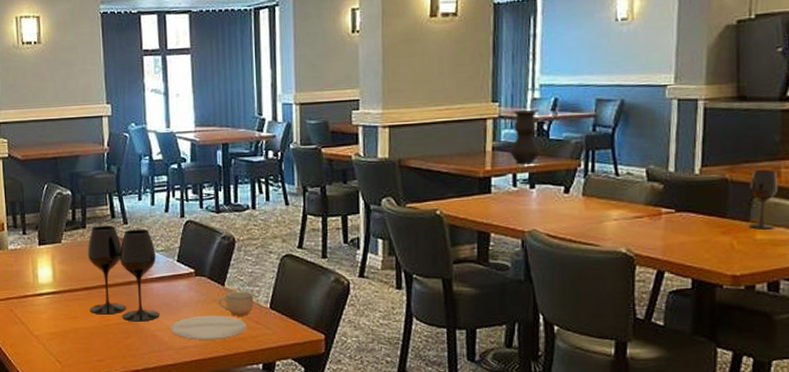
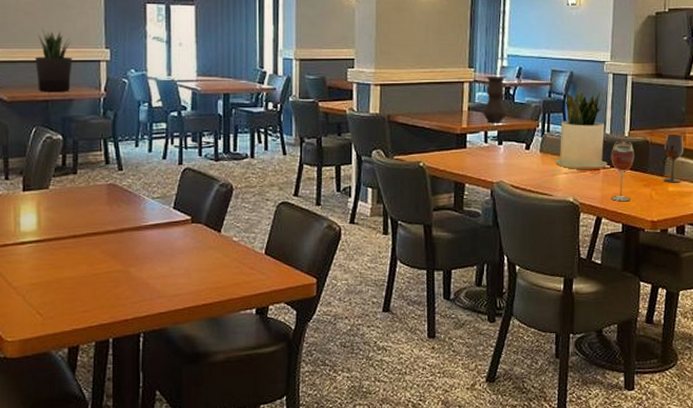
planter: none [44,86,77,150] -> present [35,27,73,92]
wine glass: present [87,225,160,322] -> none [77,171,154,270]
plate: present [171,315,247,340] -> none [164,261,242,288]
cup: present [218,291,254,316] -> none [213,238,249,262]
planter: none [601,122,672,216] -> present [554,91,608,170]
wineglass: none [676,179,709,253] -> present [611,140,635,202]

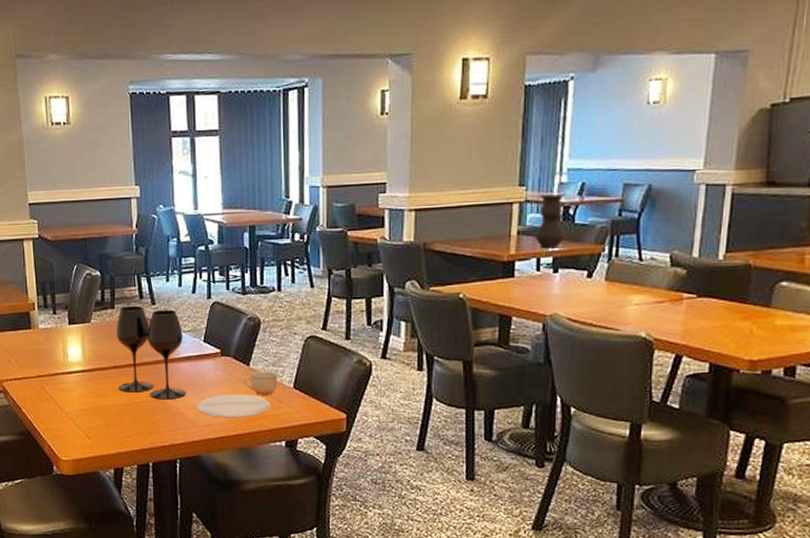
planter: present [35,27,73,92] -> none [73,168,106,231]
wine glass: none [77,171,154,270] -> present [116,305,187,400]
plate: none [164,261,242,288] -> present [197,394,271,418]
cup: none [213,238,249,262] -> present [243,371,278,395]
planter: present [554,91,608,170] -> none [623,207,694,301]
wineglass: present [611,140,635,202] -> none [695,264,731,338]
wine glass: present [664,134,683,183] -> none [770,255,801,315]

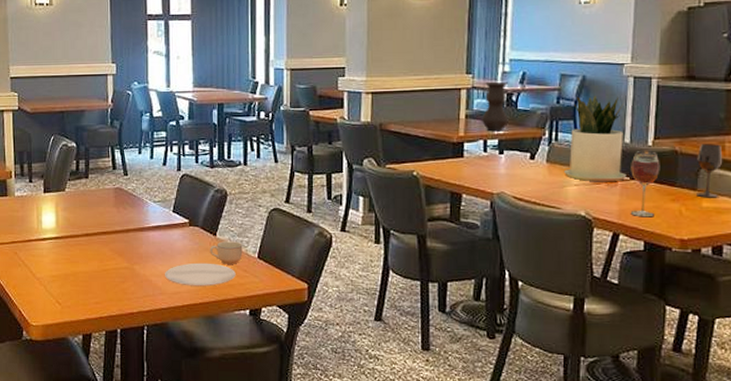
wine glass: present [116,305,187,400] -> none [89,175,156,267]
planter: none [623,207,694,301] -> present [563,96,627,182]
wineglass: none [695,264,731,338] -> present [630,150,660,218]
wine glass: none [770,255,801,315] -> present [696,143,722,198]

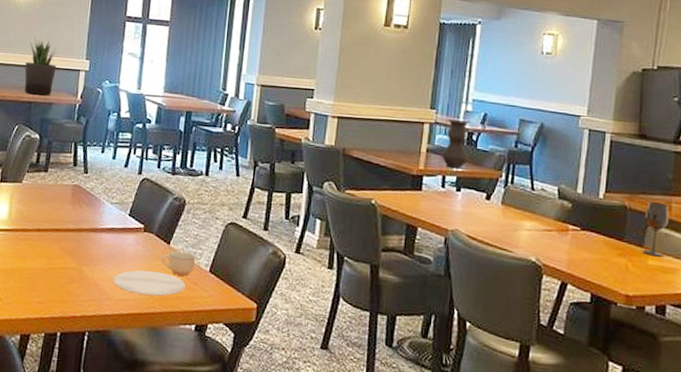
planter: none [53,45,84,104] -> present [24,36,58,96]
planter: present [563,96,627,182] -> none [517,142,578,231]
wineglass: present [630,150,660,218] -> none [579,201,610,270]

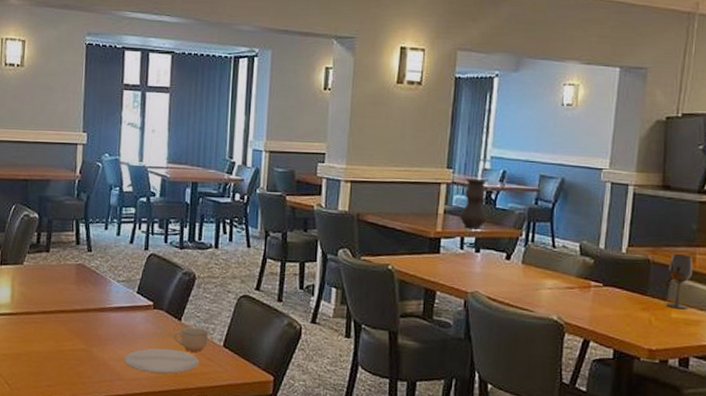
planter: present [24,36,58,96] -> none [18,109,52,172]

